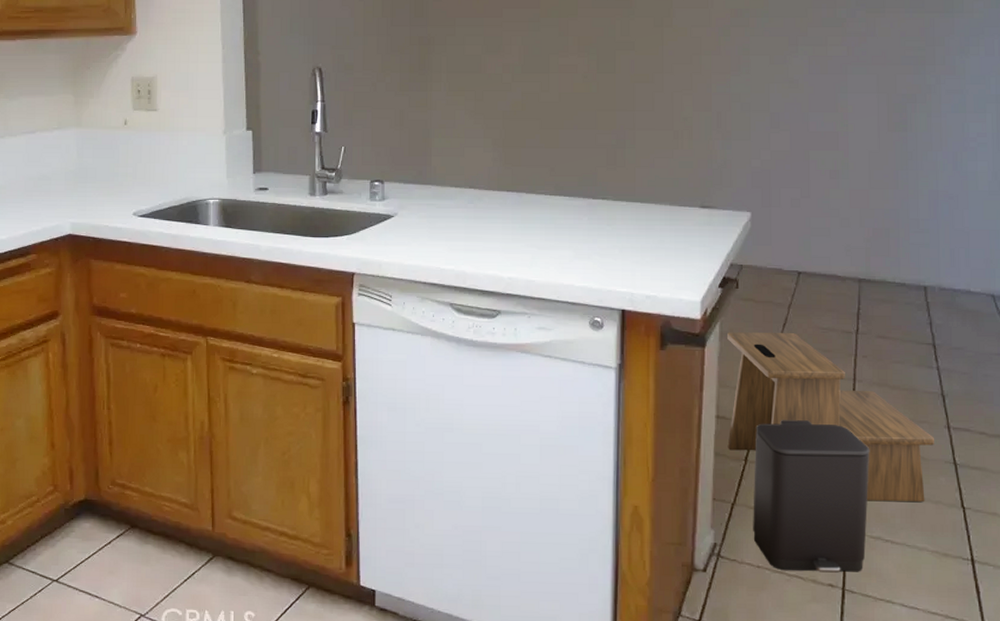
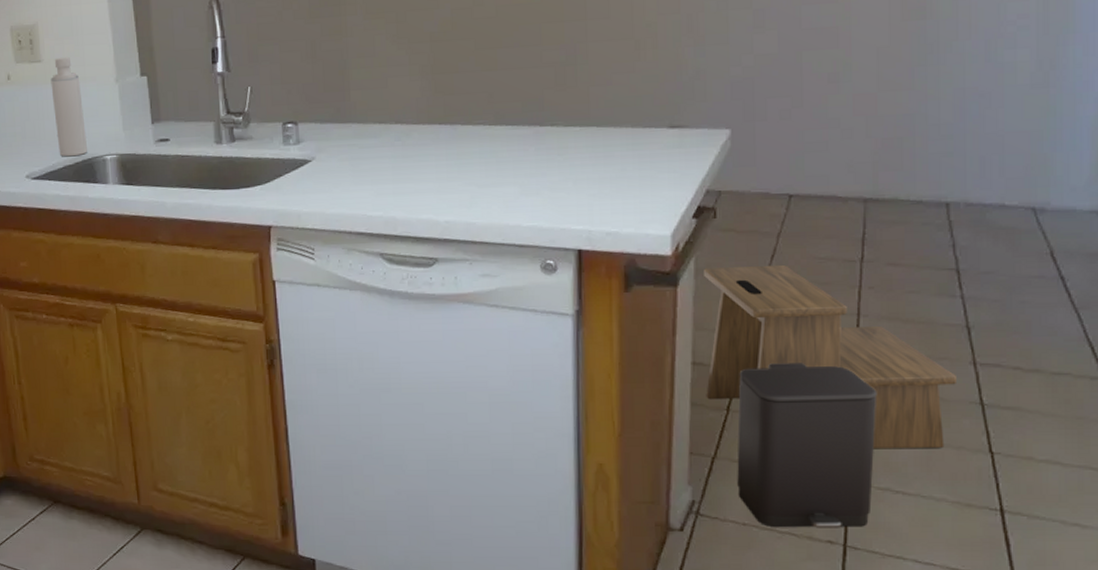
spray bottle: none [164,107,193,198] -> present [50,56,87,157]

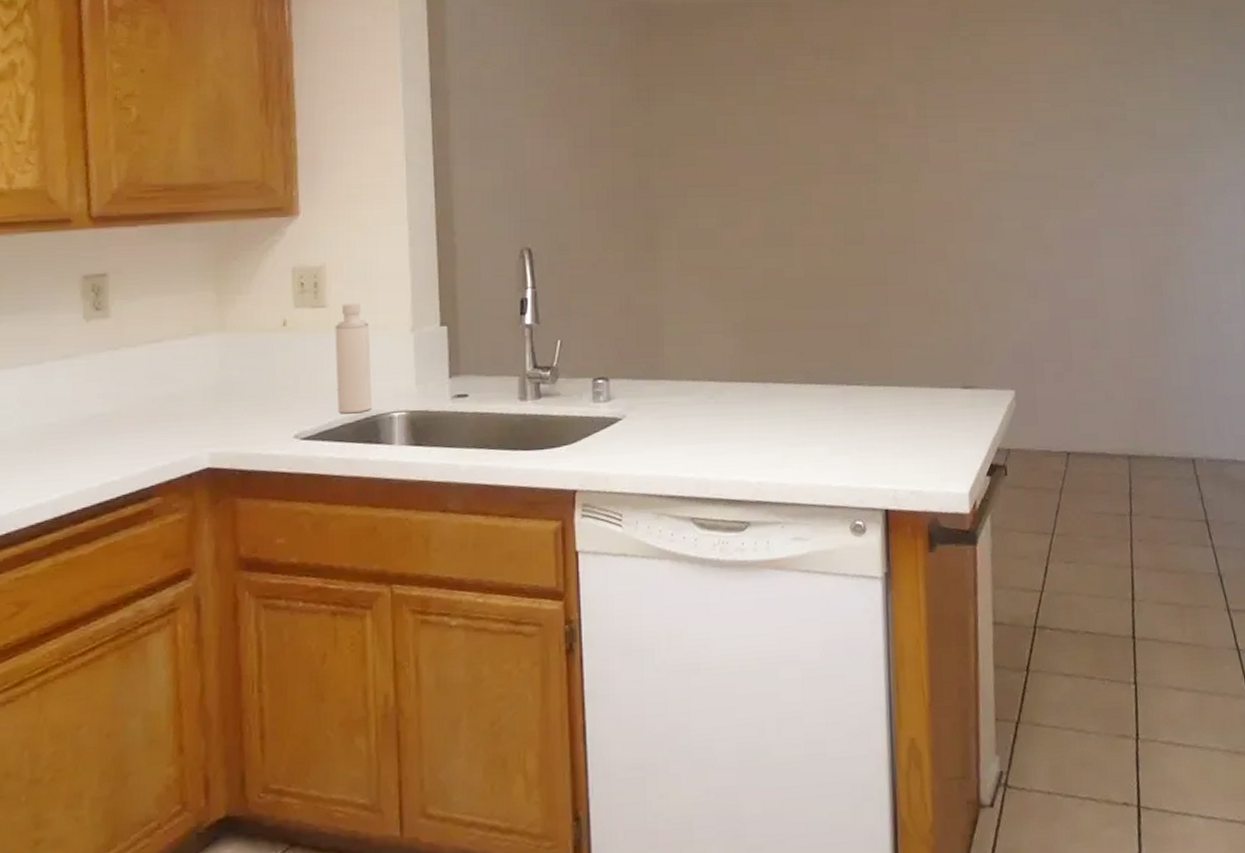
step stool: present [704,264,956,449] -> none [999,519,1216,702]
pedal bin: present [737,363,878,528] -> none [1035,617,1158,793]

